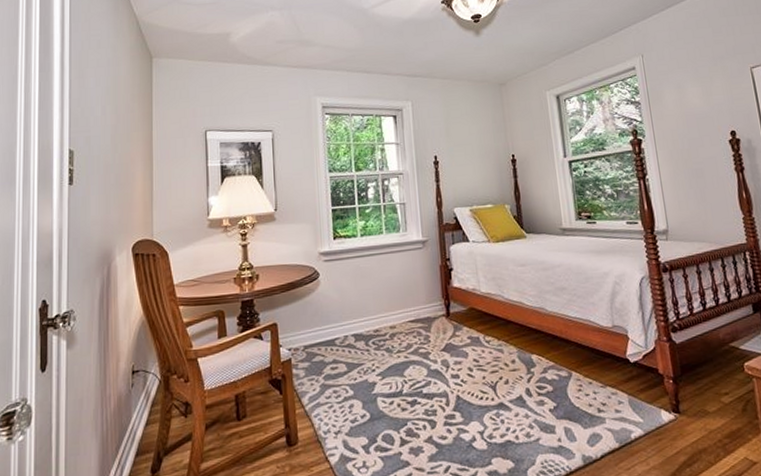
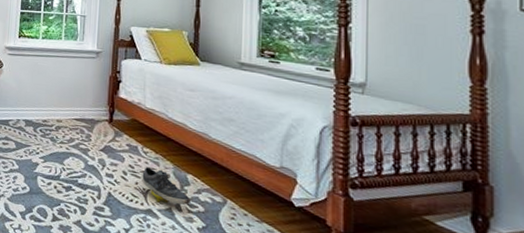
shoe: none [488,356,539,393] -> present [142,167,190,205]

